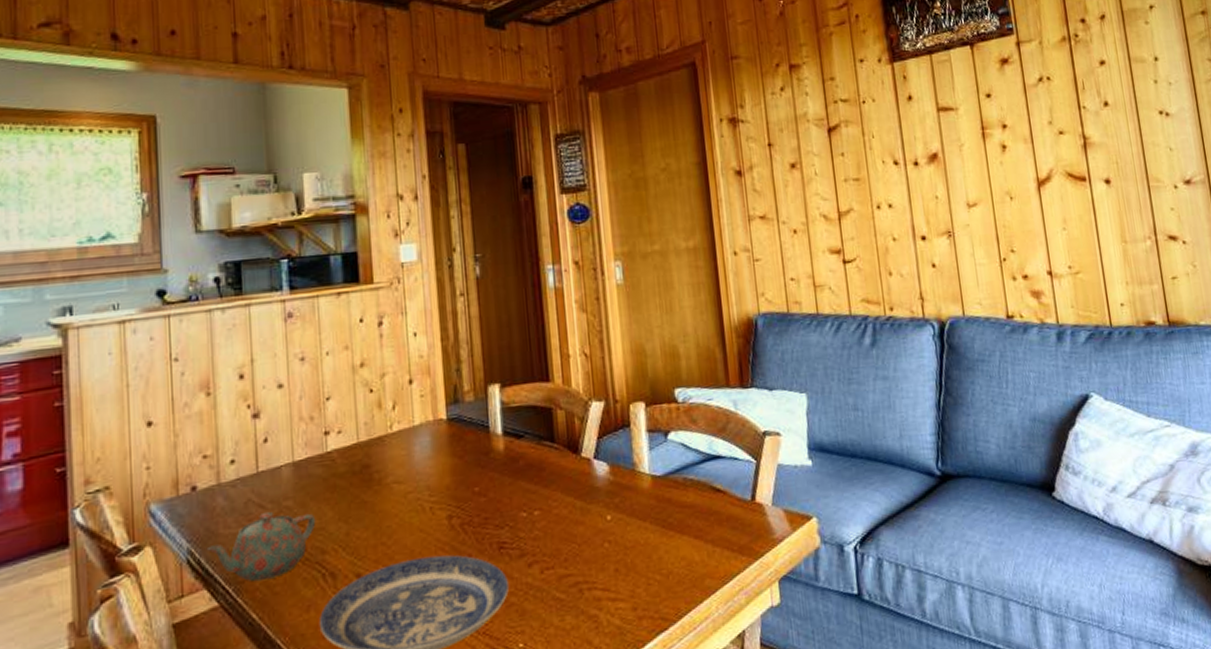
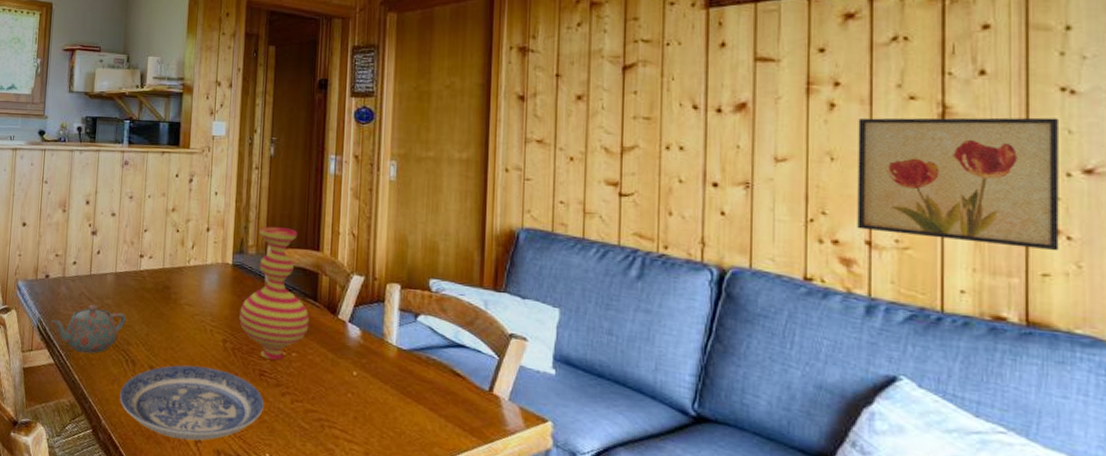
vase: none [464,361,550,526] -> present [239,226,310,360]
wall art: none [1025,138,1180,261] -> present [857,117,1059,251]

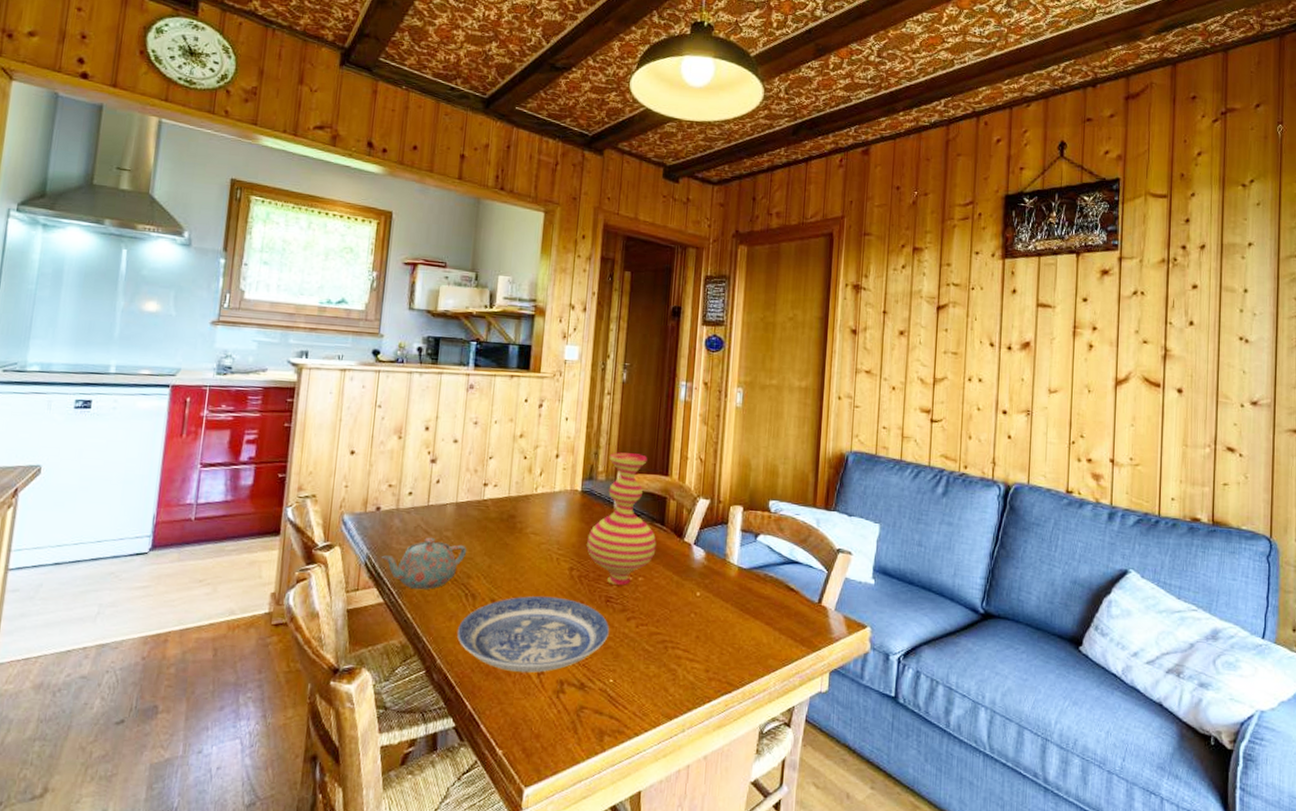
wall art: present [857,117,1059,251] -> none [1105,357,1237,466]

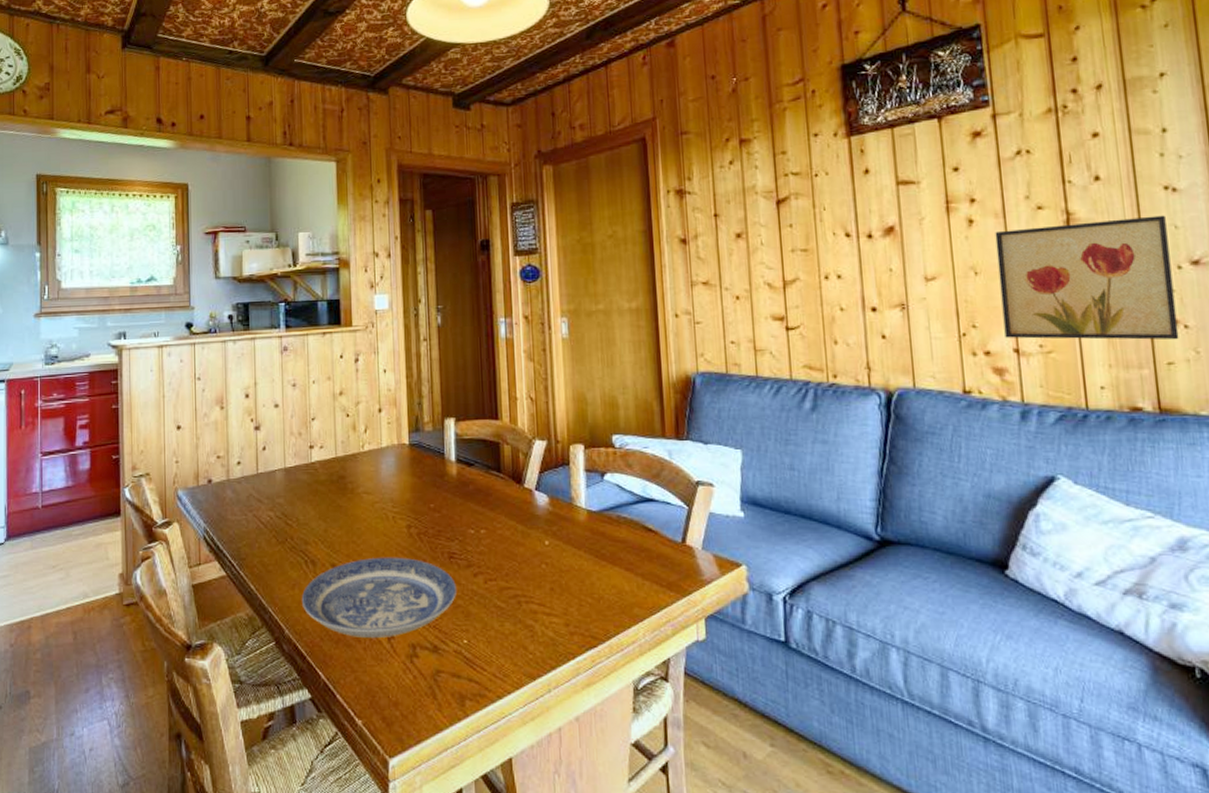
teapot: present [381,537,467,590] -> none [218,505,301,560]
vase: present [587,452,657,585] -> none [422,399,495,539]
wall art: none [1105,357,1237,466] -> present [995,215,1179,340]

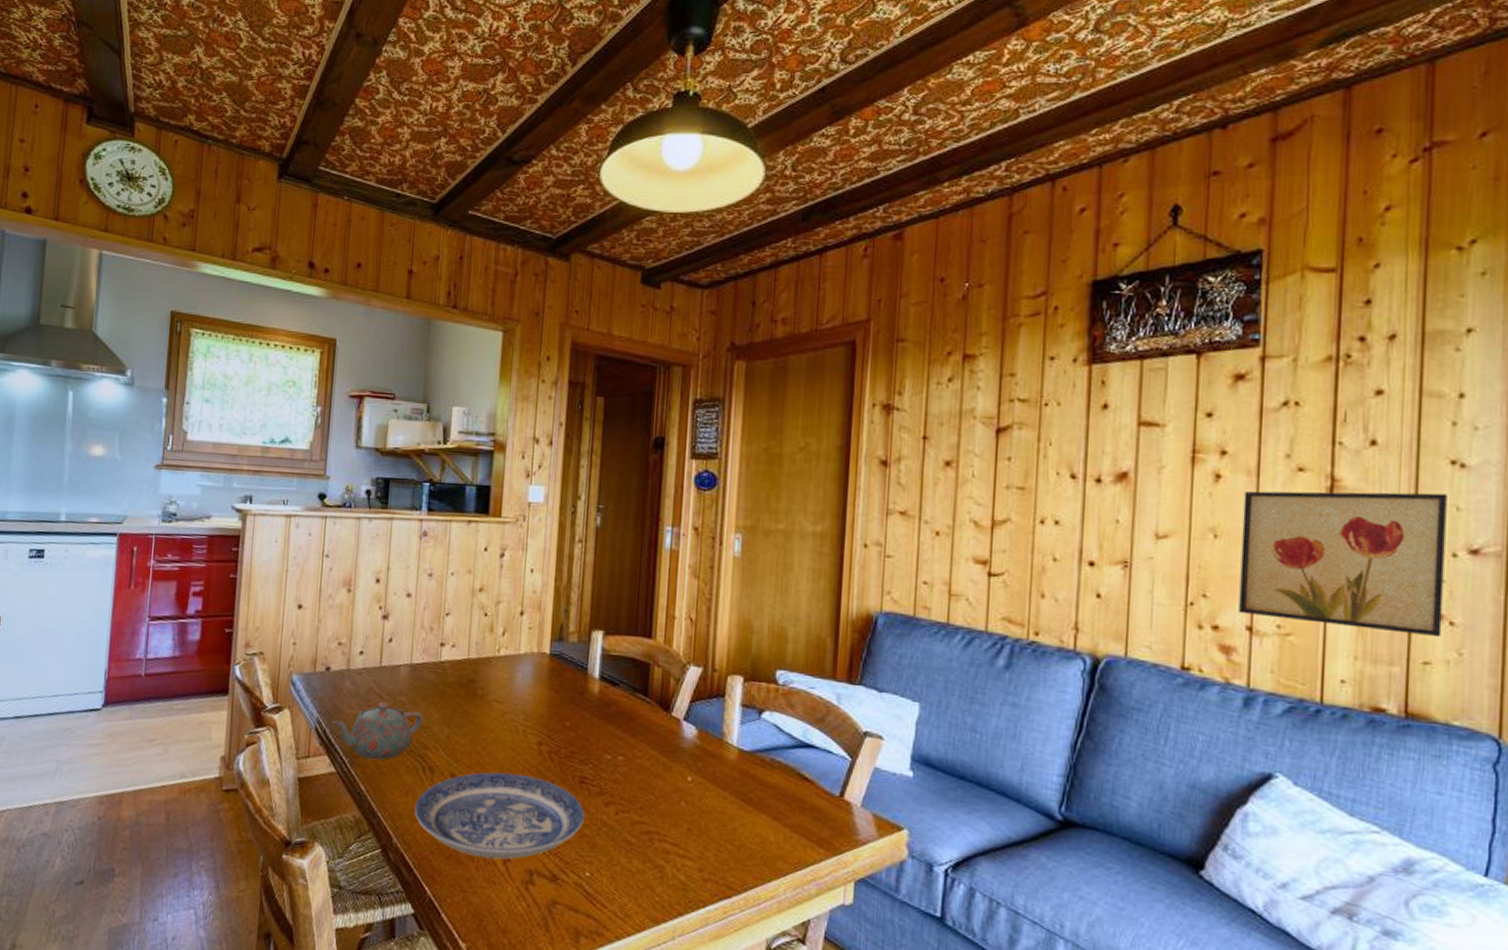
teapot: none [218,505,301,560] -> present [332,702,424,761]

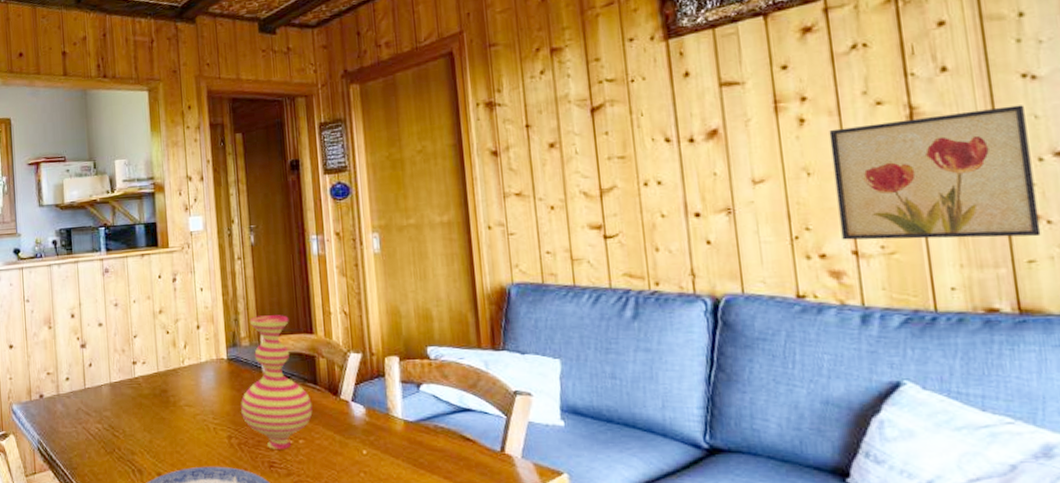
teapot: present [332,702,424,761] -> none [50,418,127,469]
vase: none [557,609,639,765] -> present [241,315,313,449]

